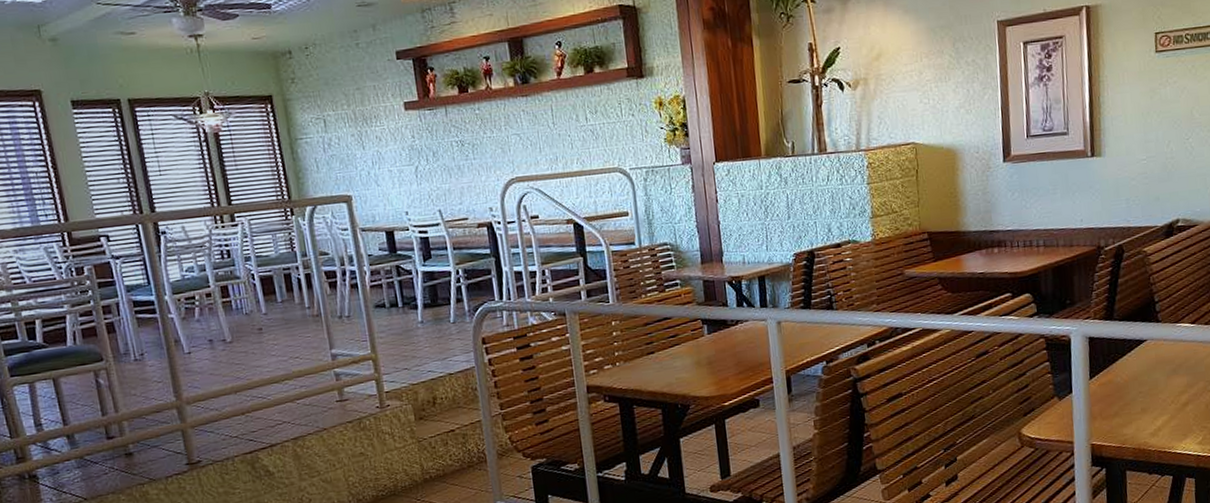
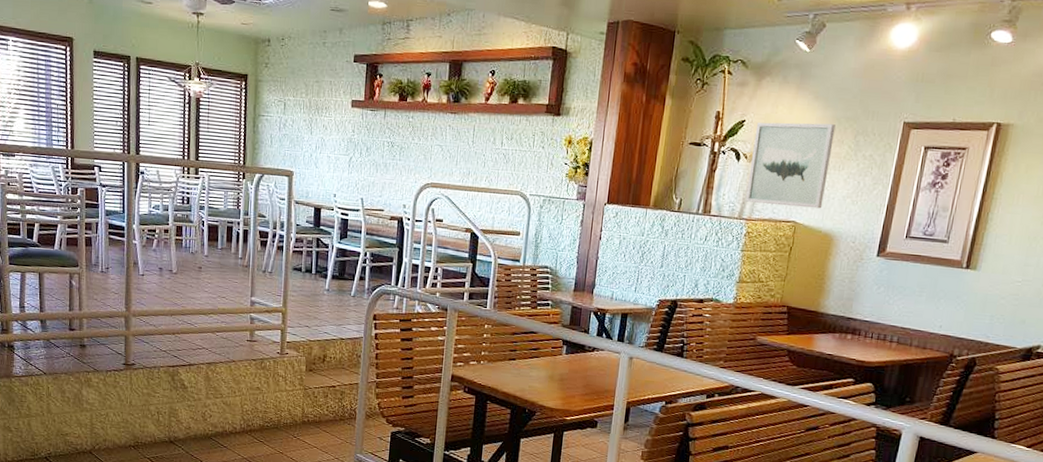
wall art: none [852,36,938,132] -> present [744,122,836,209]

